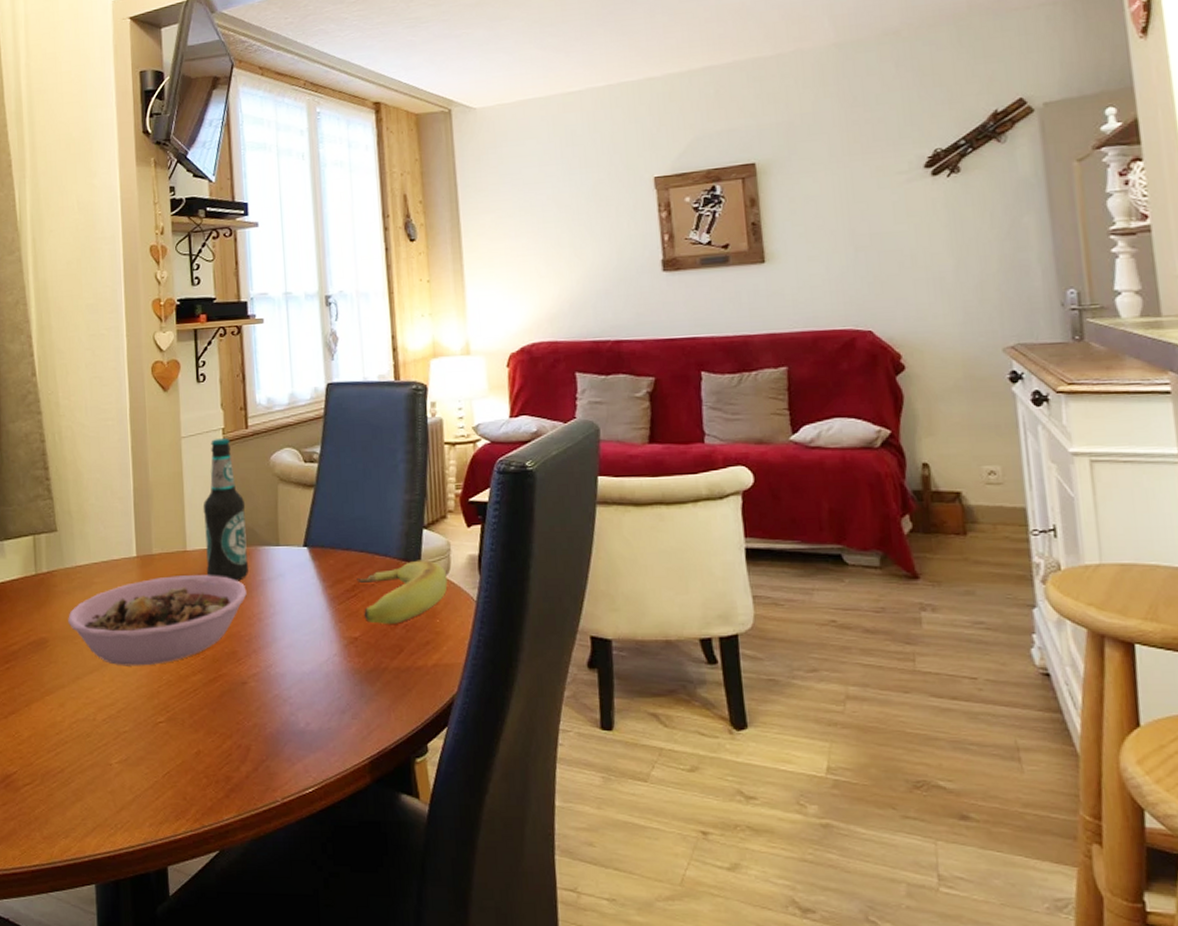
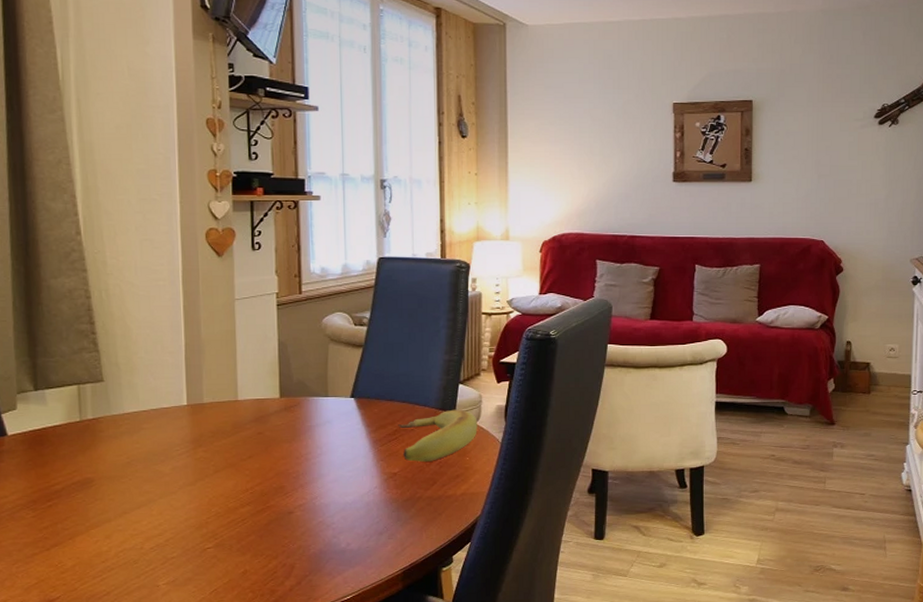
bowl: present [68,575,247,666] -> none [115,421,296,501]
bottle: present [203,438,249,581] -> none [255,302,299,427]

